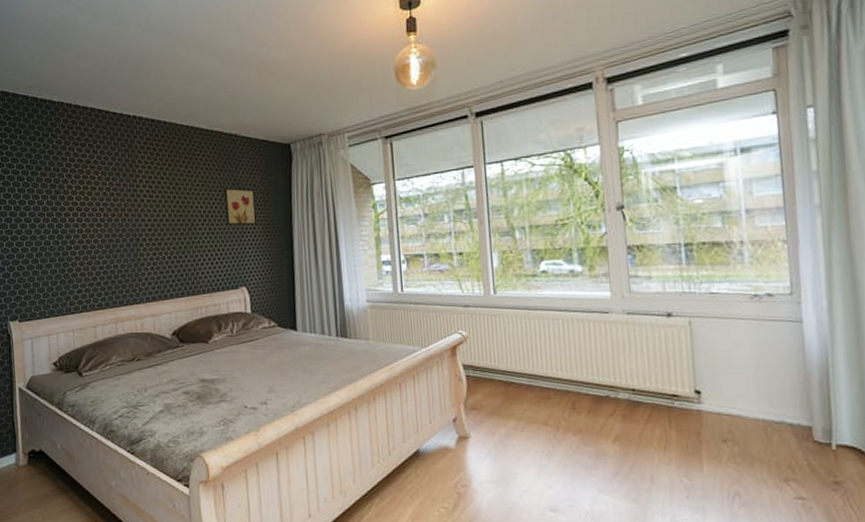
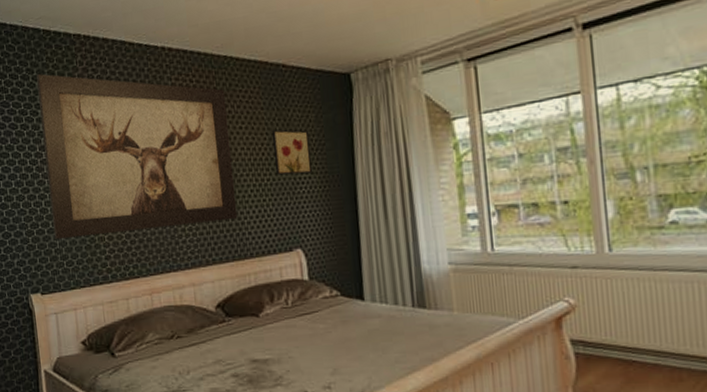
wall art: none [23,134,193,274] -> present [36,74,238,239]

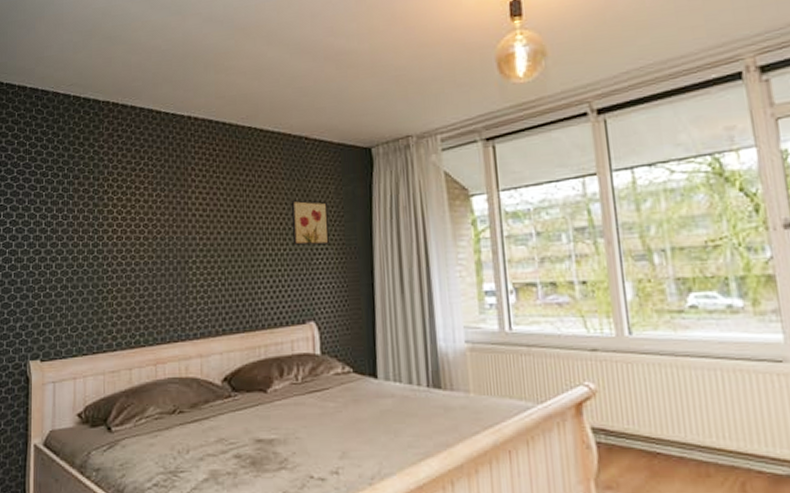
wall art: present [36,74,238,239] -> none [61,137,251,303]

